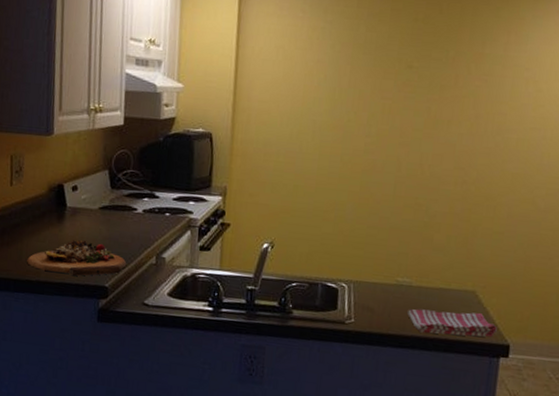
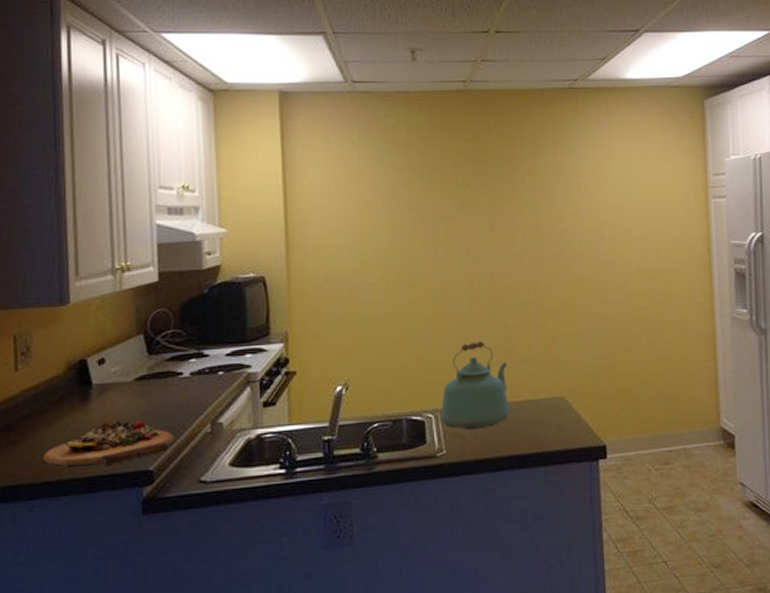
kettle: none [353,223,424,306] -> present [440,341,510,429]
dish towel: present [407,309,497,338] -> none [501,419,591,451]

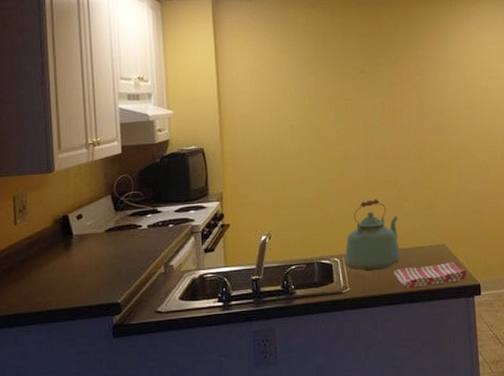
cutting board: present [42,419,175,466] -> none [37,263,137,299]
dish towel: none [501,419,591,451] -> present [394,262,468,288]

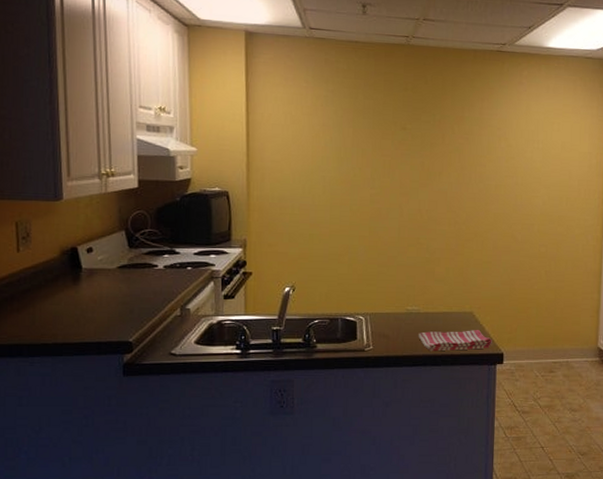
kettle: present [344,199,401,271] -> none [369,261,427,331]

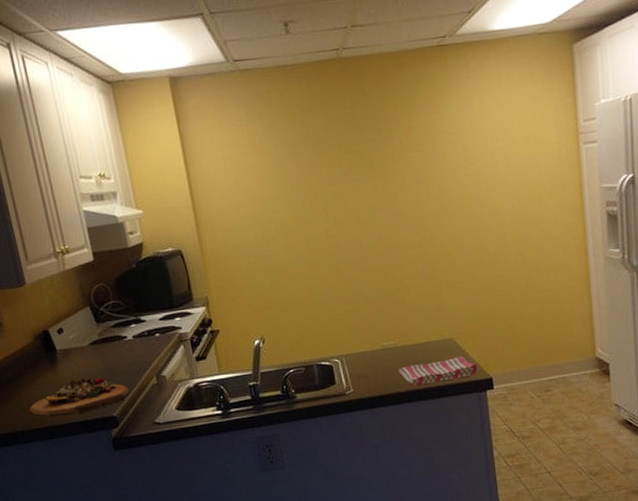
cutting board: none [41,299,151,335] -> present [29,377,130,416]

